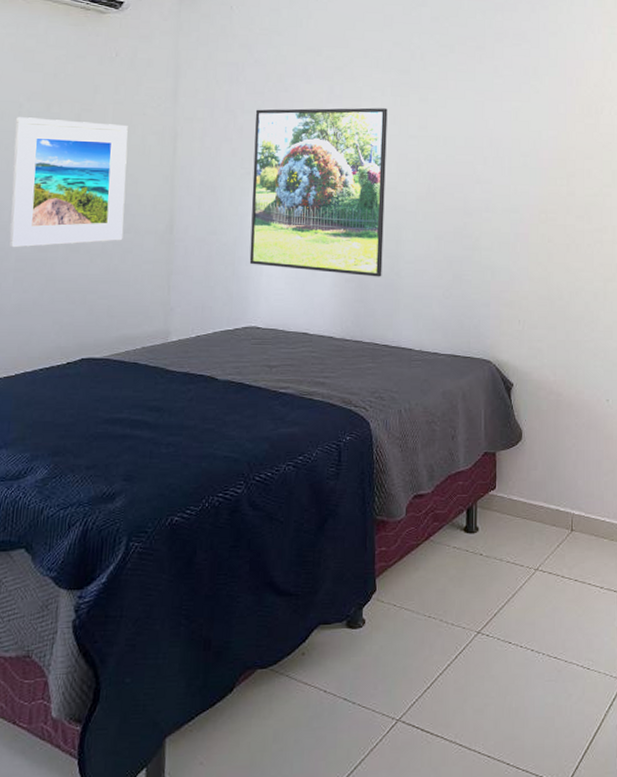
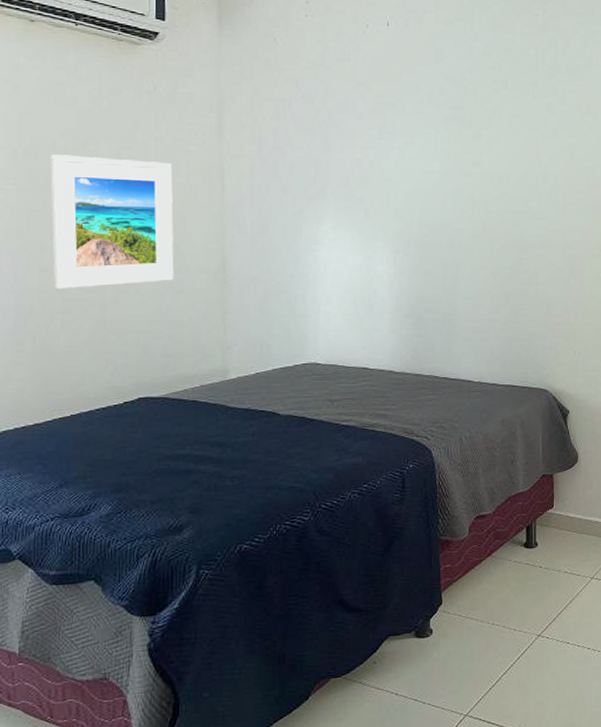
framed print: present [249,107,388,277] -> none [305,144,441,313]

